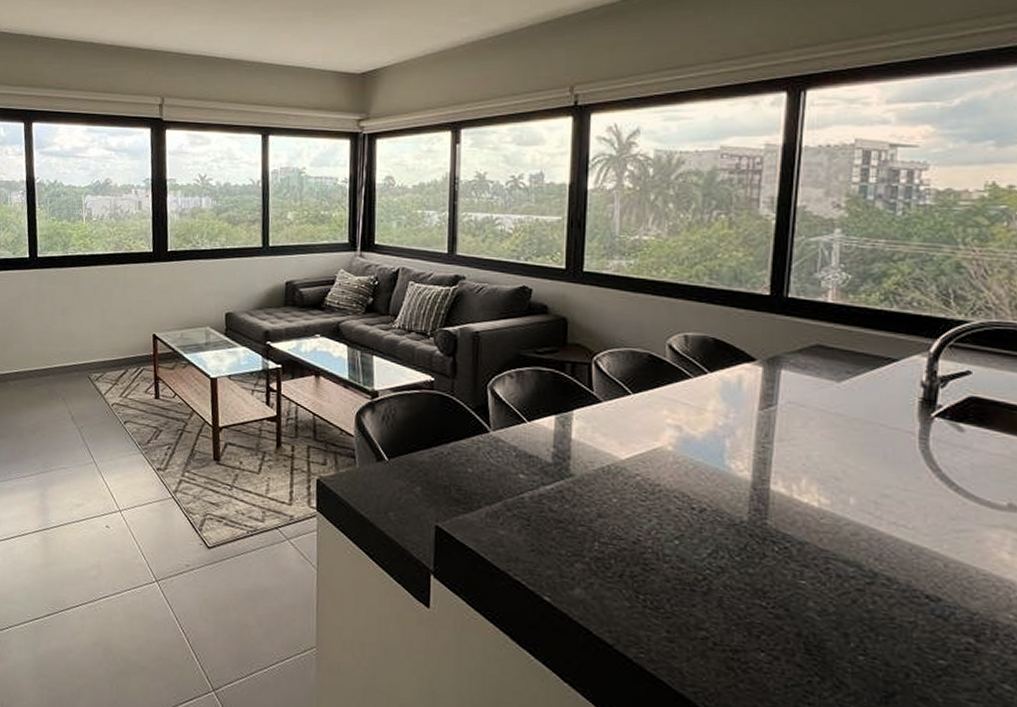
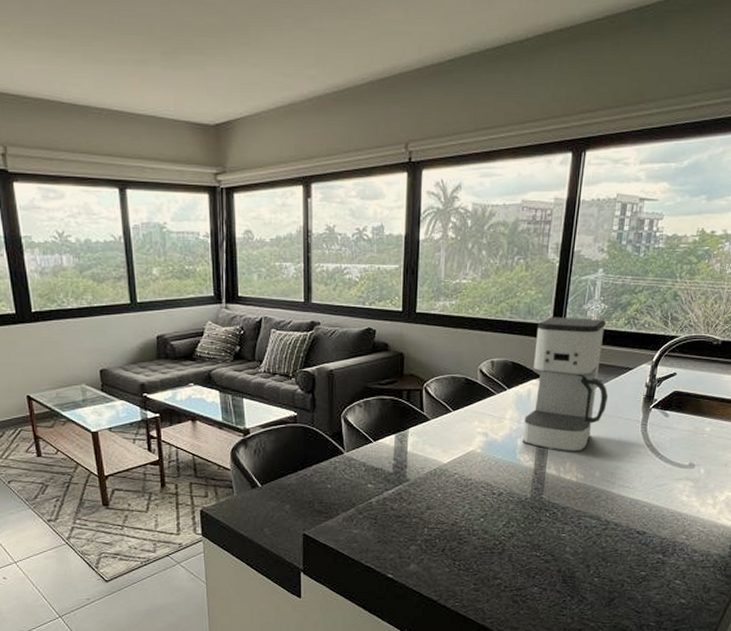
coffee maker: none [733,285,860,467] -> present [522,317,608,453]

